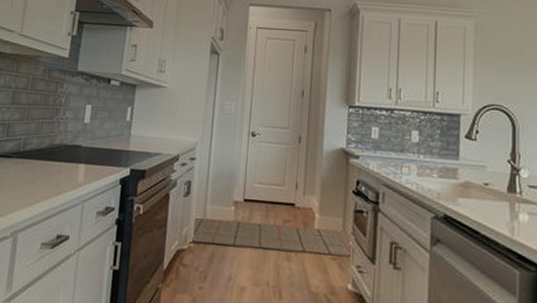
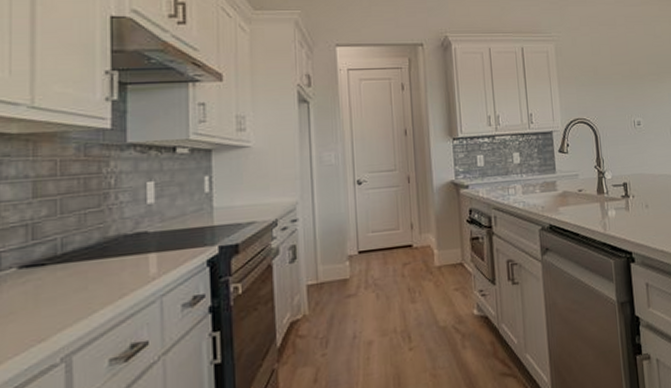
rug: present [192,216,351,257] -> none [305,259,472,310]

